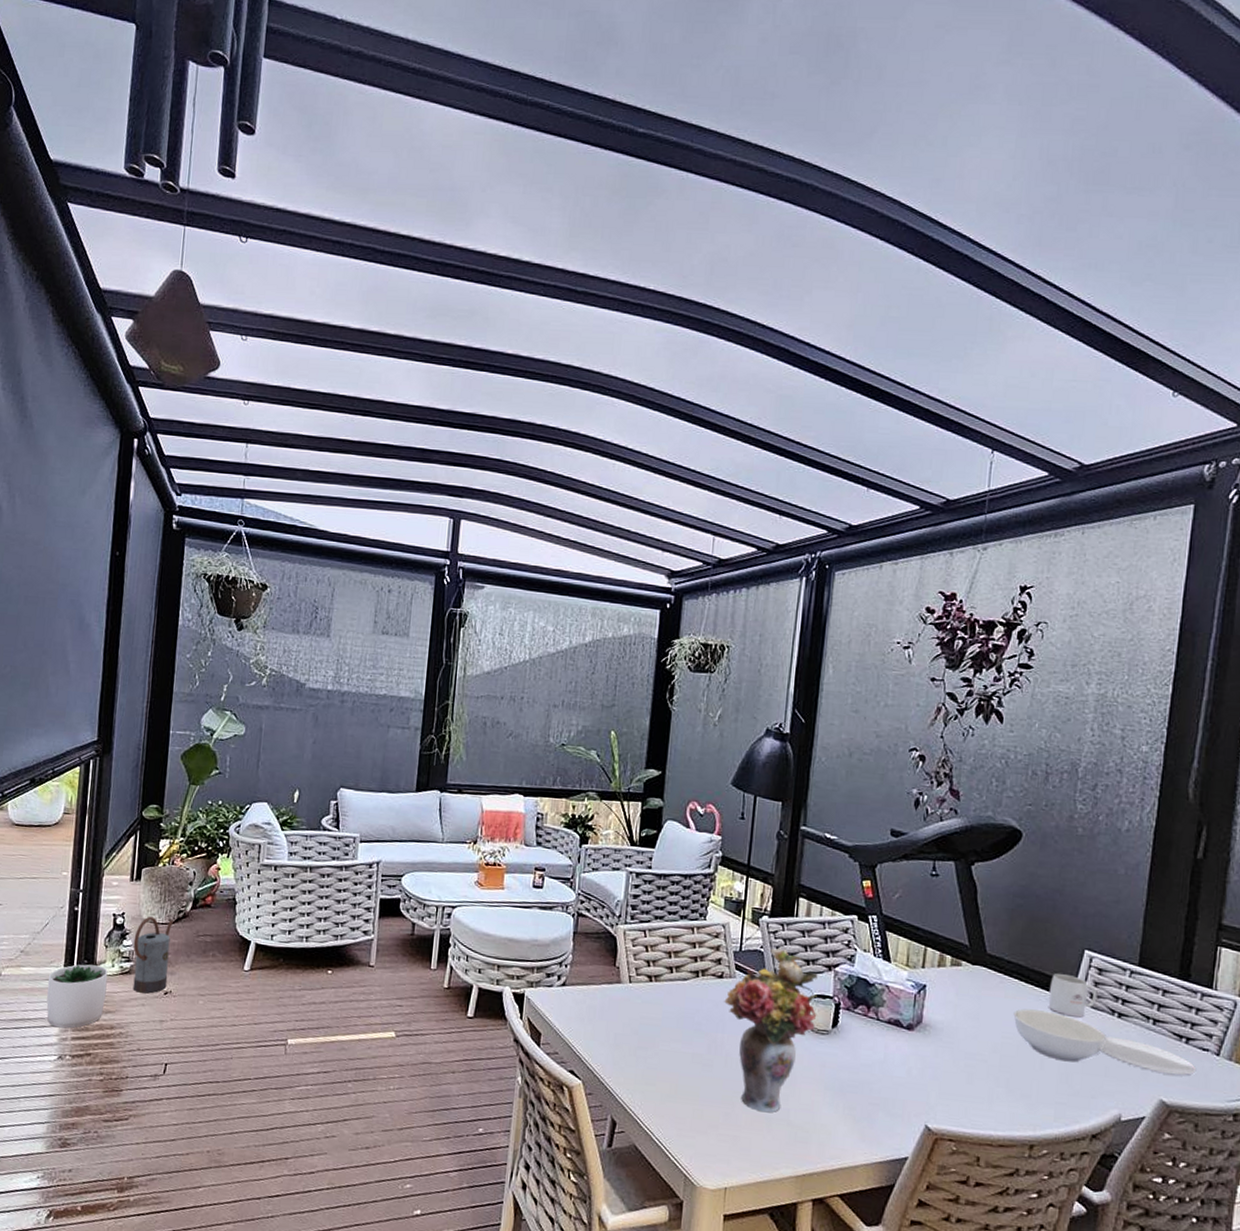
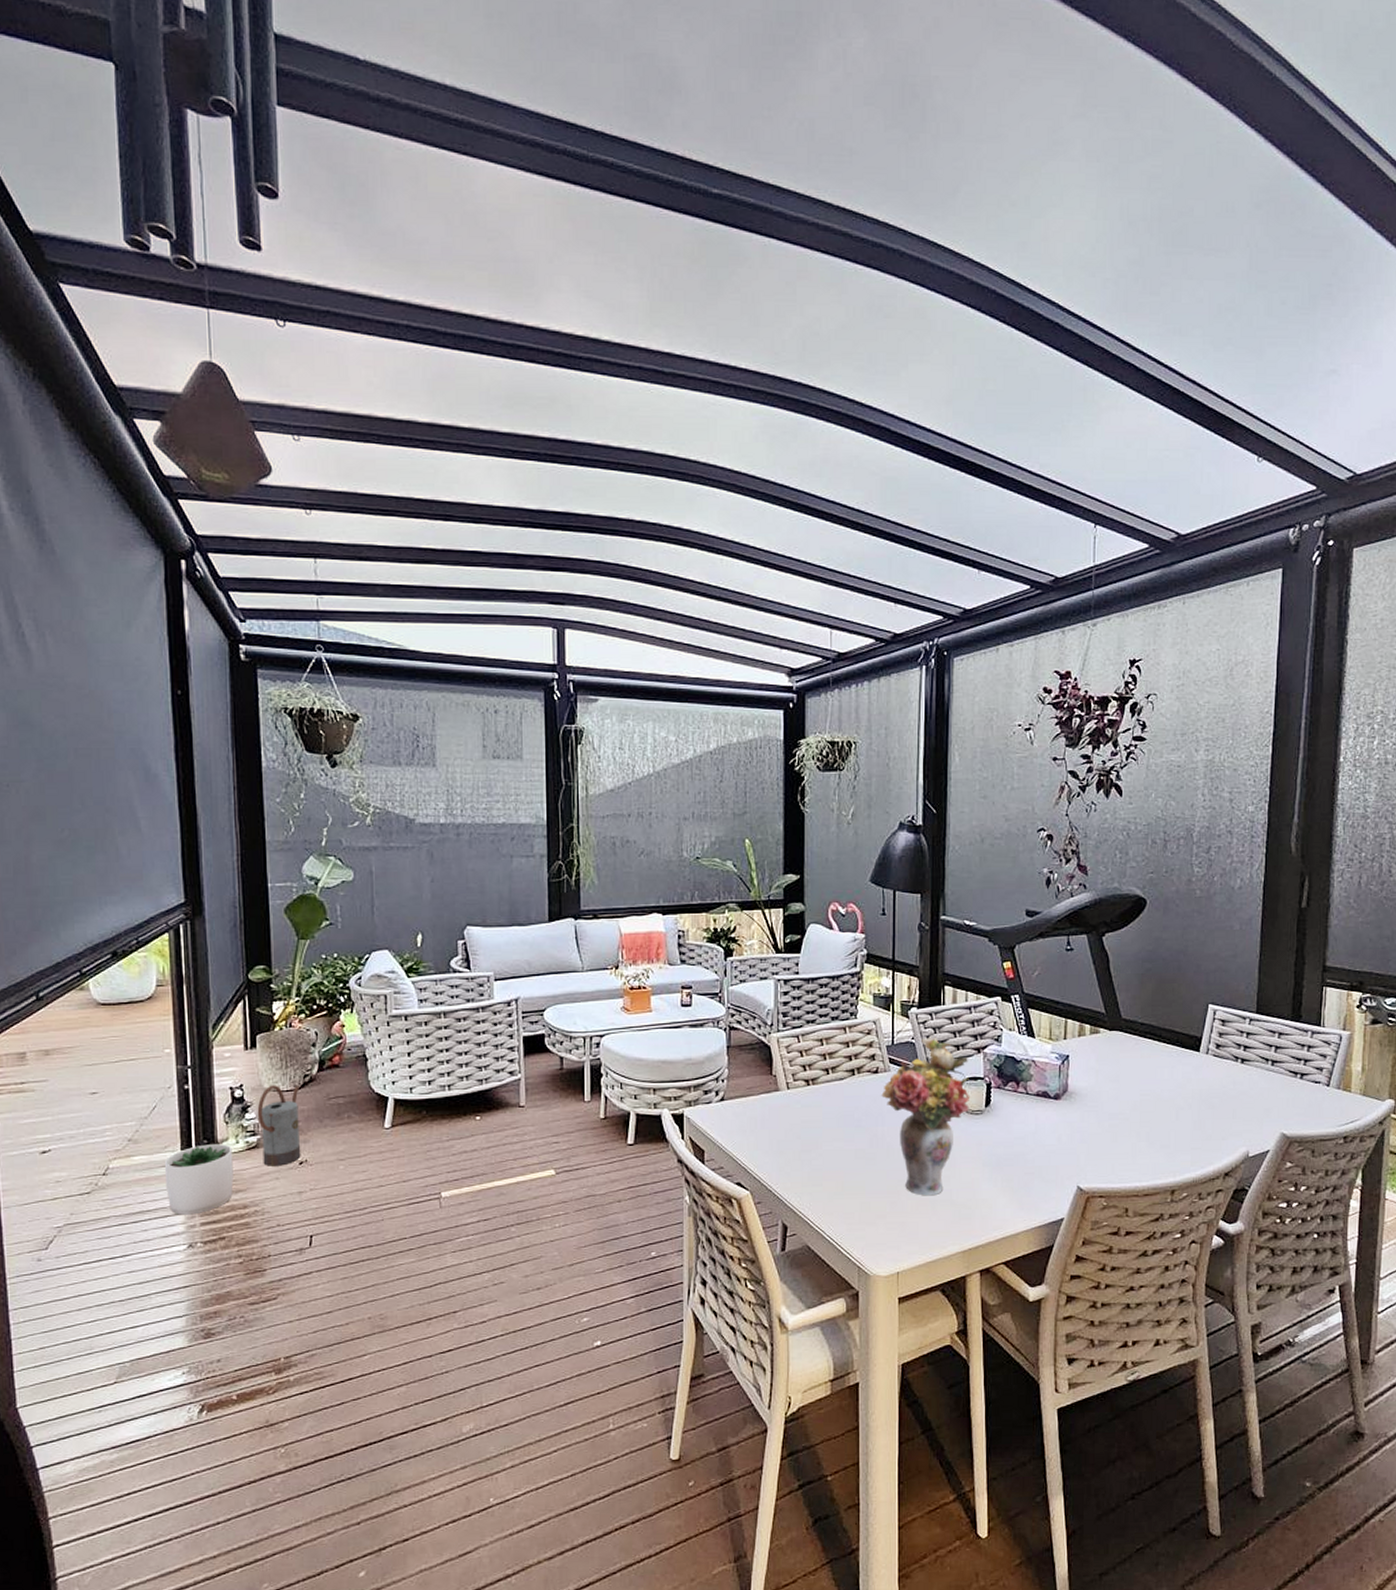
bowl: present [1013,1008,1106,1062] -> none [1149,1065,1232,1110]
mug: present [1048,973,1098,1018] -> none [1179,1029,1222,1068]
plate: present [1099,1036,1197,1077] -> none [1226,1081,1311,1109]

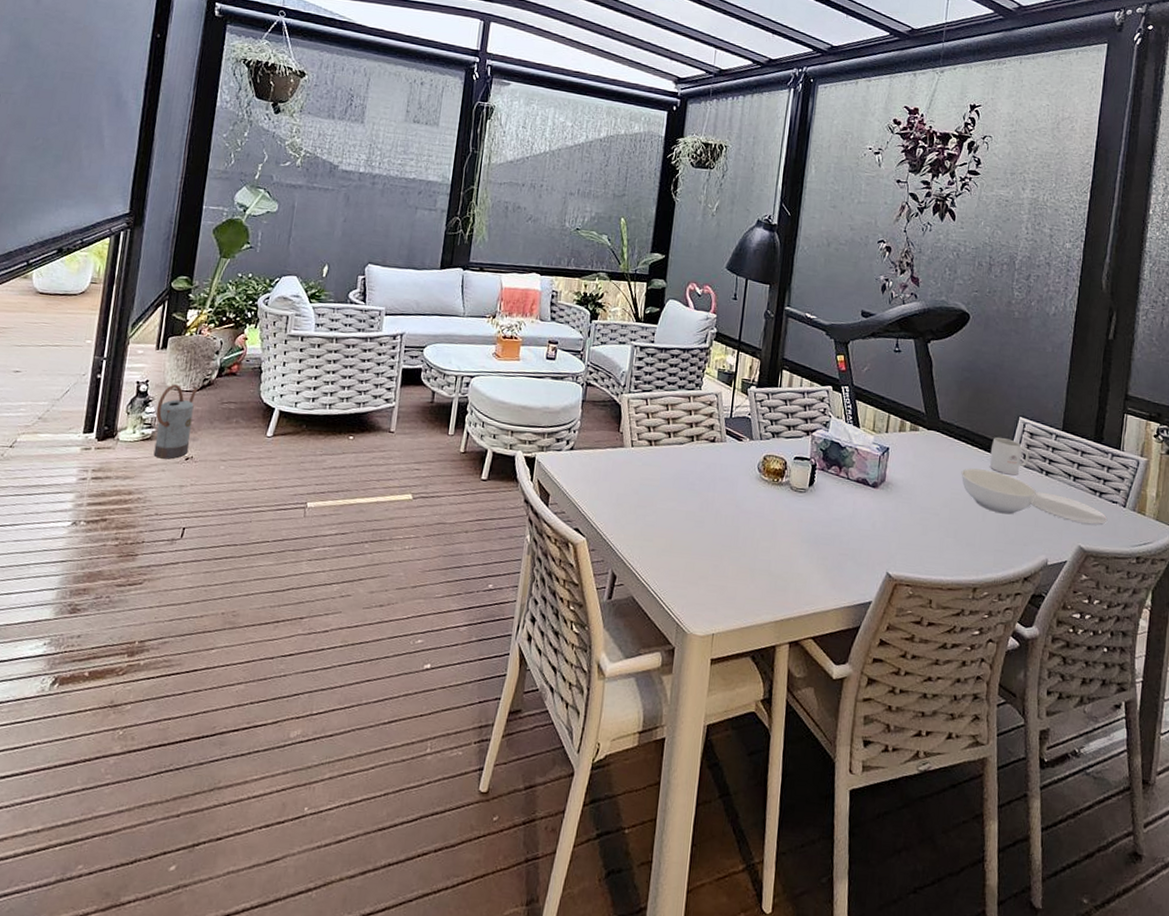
planter: present [164,1144,234,1215] -> none [62,430,129,495]
flower arrangement: present [881,1034,970,1196] -> none [715,412,797,564]
bowl: none [1149,1065,1232,1110] -> present [961,468,1036,515]
mug: none [1179,1029,1222,1068] -> present [989,437,1029,475]
plate: none [1226,1081,1311,1109] -> present [1030,491,1108,526]

